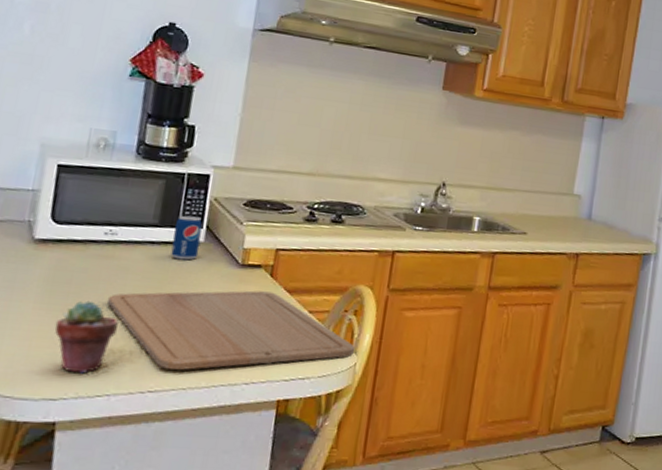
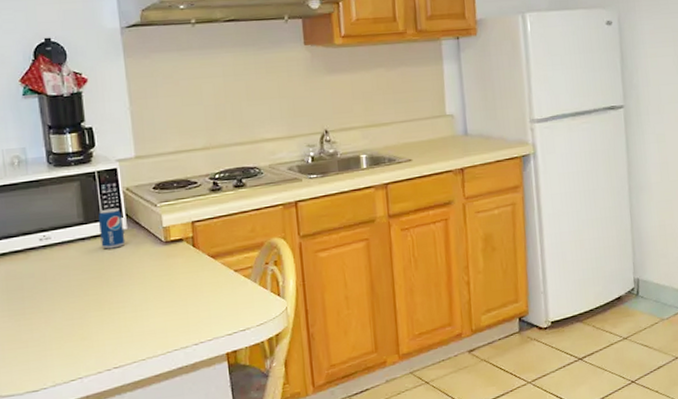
potted succulent: present [54,300,118,374] -> none [19,300,73,366]
chopping board: present [106,290,354,371] -> none [57,260,282,346]

